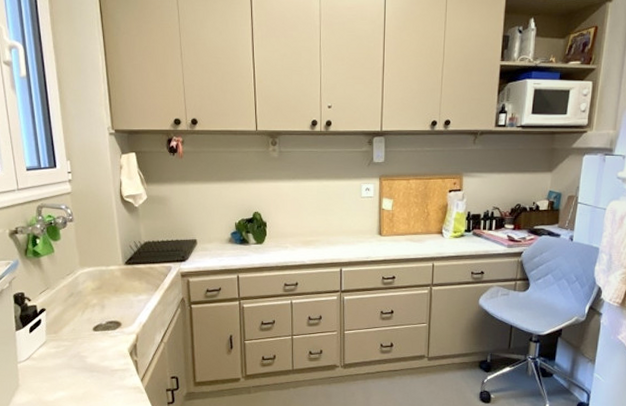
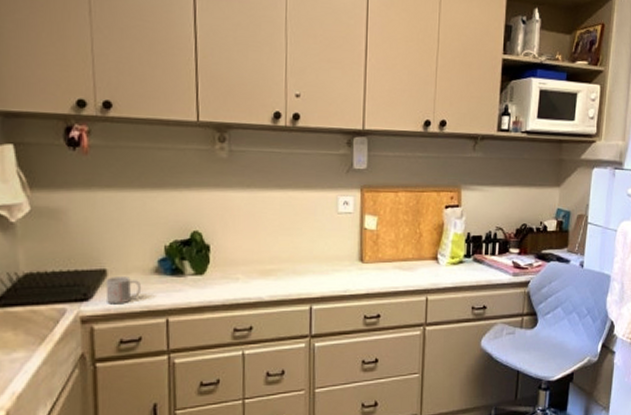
mug: none [196,245,220,264] -> present [106,277,142,304]

